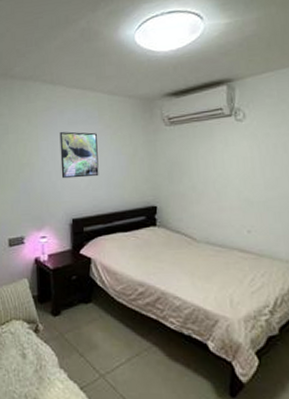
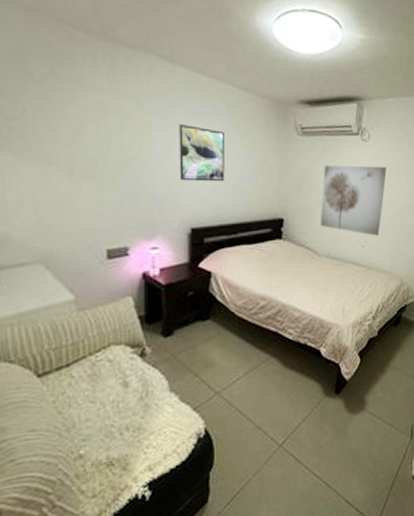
wall art: none [195,144,270,220] -> present [320,165,387,236]

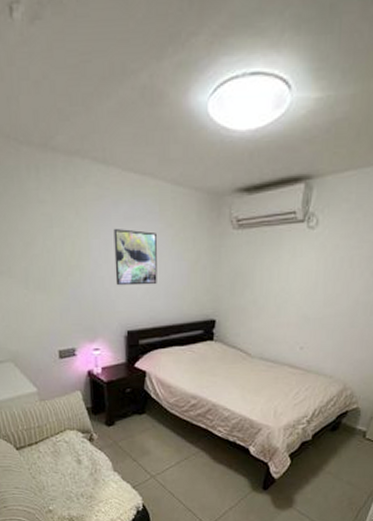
wall art: present [320,165,387,236] -> none [254,257,337,337]

